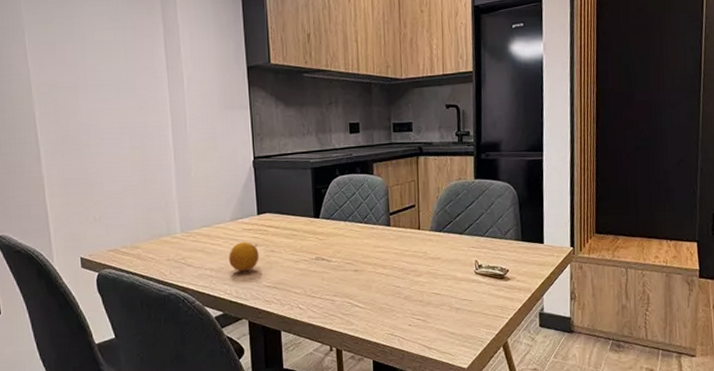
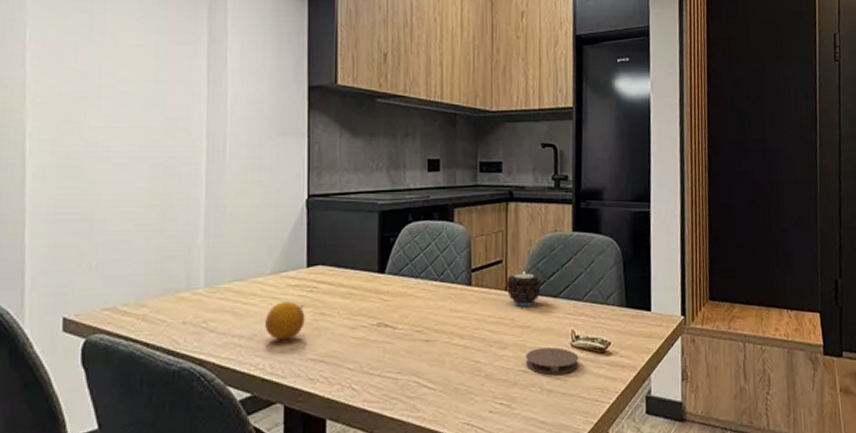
candle: none [419,213,449,242] -> present [506,271,542,306]
coaster: none [437,274,482,296] -> present [526,347,579,375]

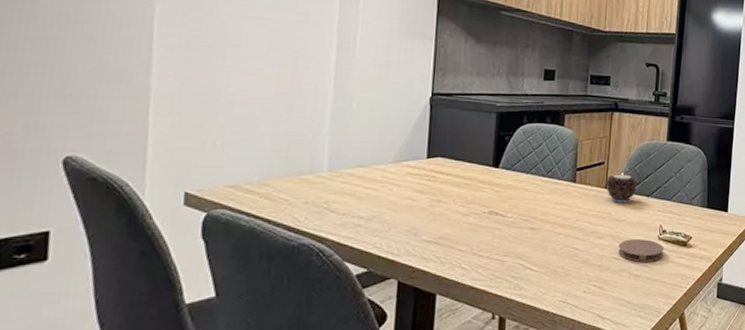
fruit: present [265,301,305,341] -> none [384,188,423,223]

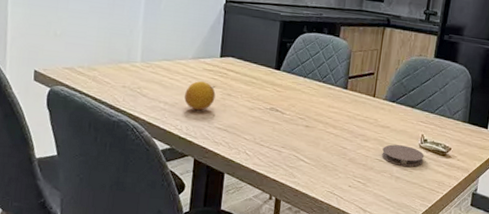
fruit: none [384,188,423,223] -> present [184,81,216,111]
candle: present [606,173,638,203] -> none [374,84,404,112]

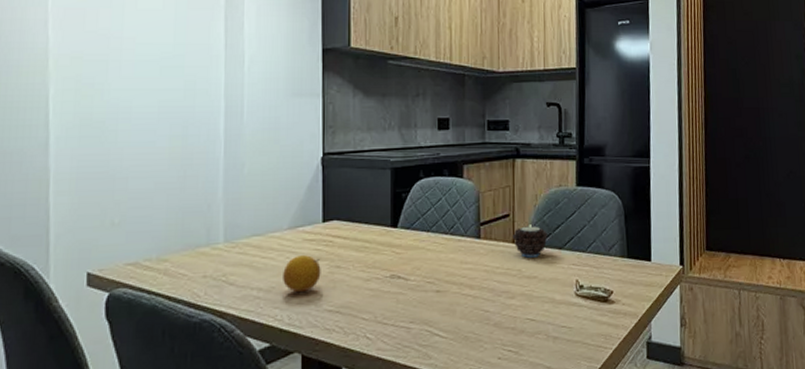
candle: none [374,84,404,112] -> present [513,224,548,258]
coaster: present [382,144,425,167] -> none [532,296,583,323]

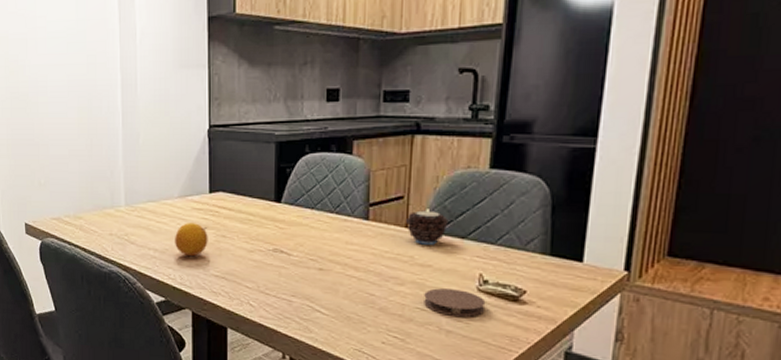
coaster: none [532,296,583,323] -> present [424,288,486,317]

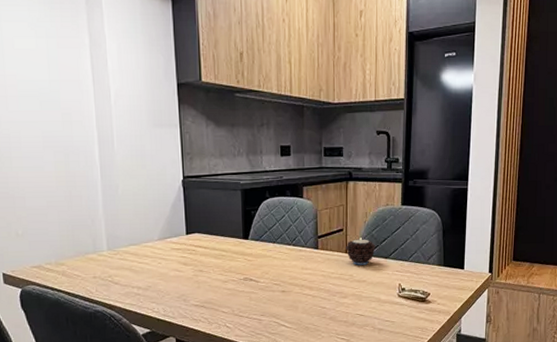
fruit: present [175,223,208,257] -> none [157,261,187,291]
coaster: present [424,288,486,317] -> none [362,297,404,318]

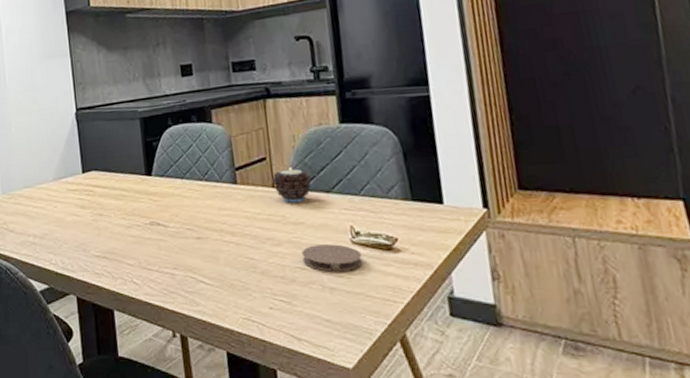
coaster: none [362,297,404,318] -> present [301,244,362,272]

